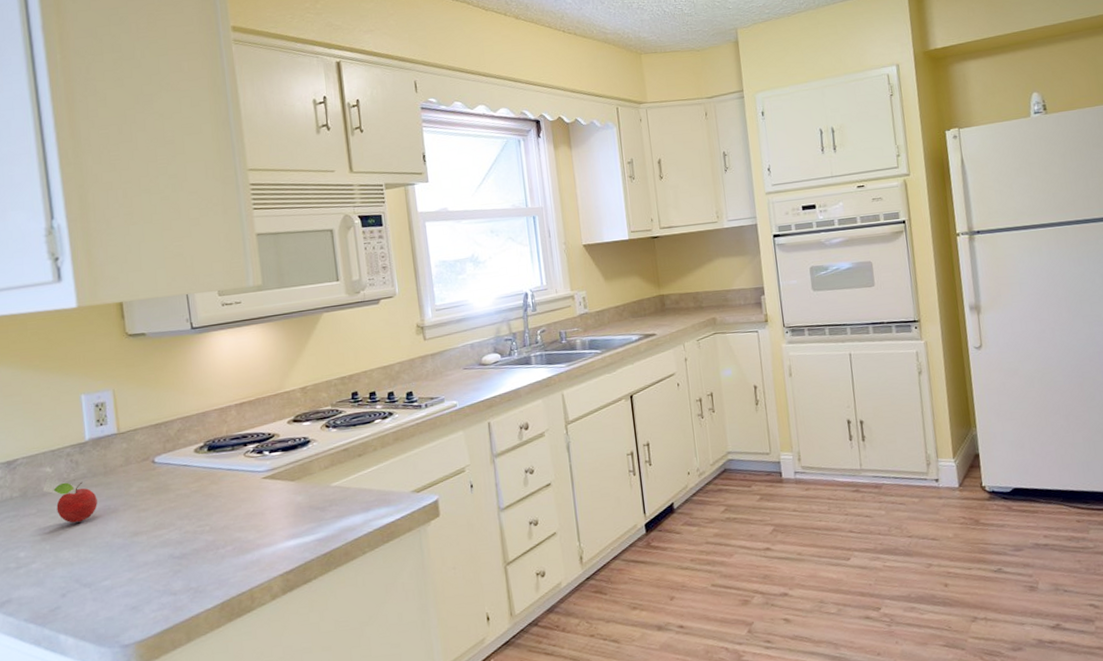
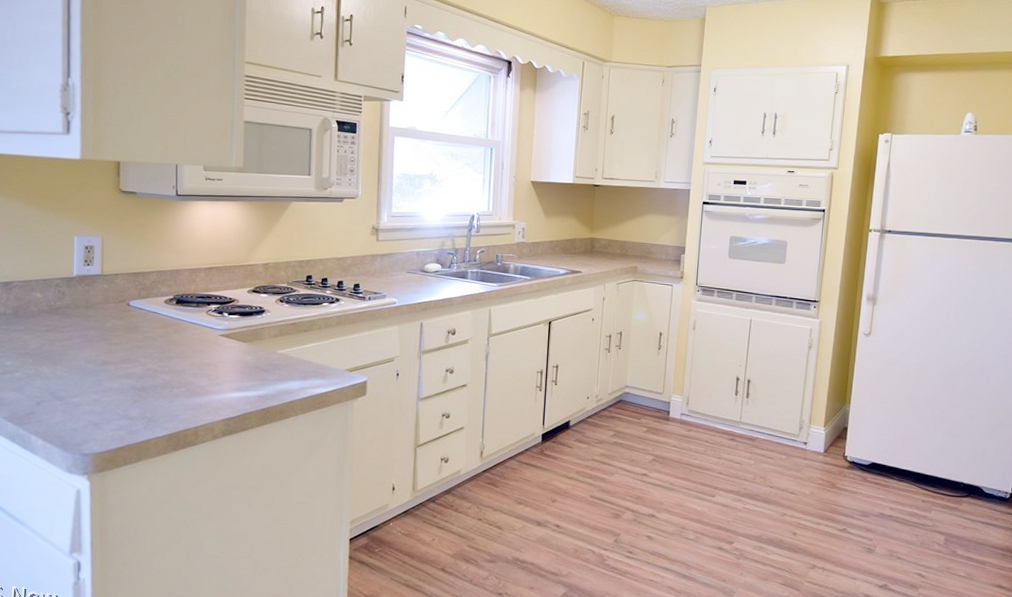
fruit: present [42,479,98,523] -> none [31,303,77,345]

